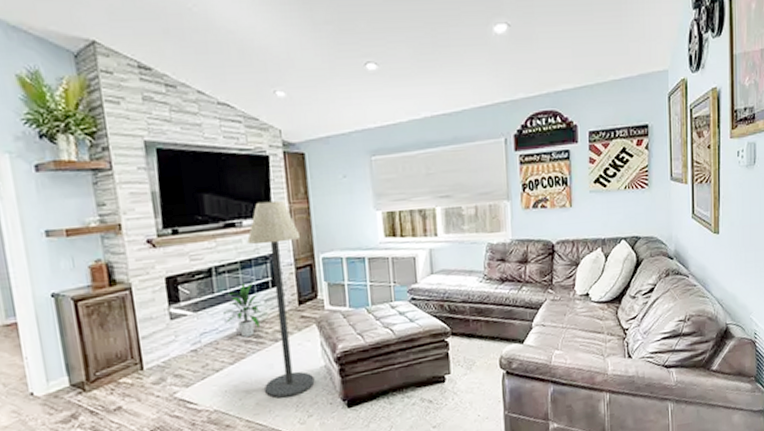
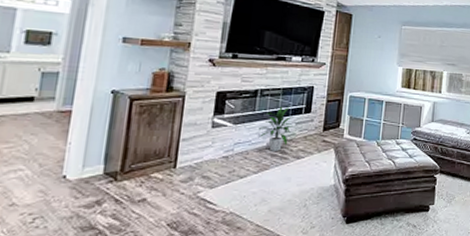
floor lamp: present [247,200,315,399] -> none [279,44,336,208]

